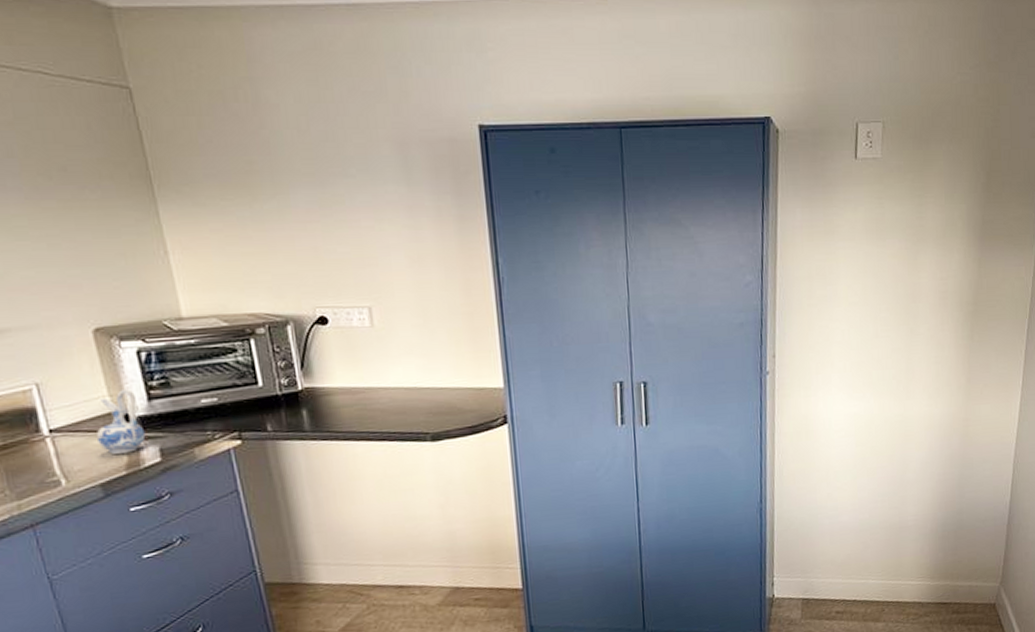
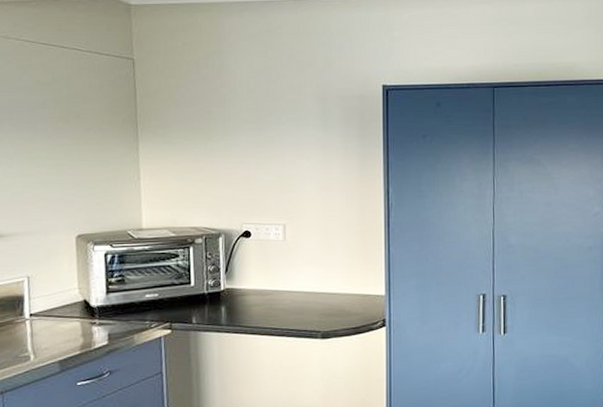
ceramic pitcher: present [96,389,146,454] -> none [63,284,100,336]

